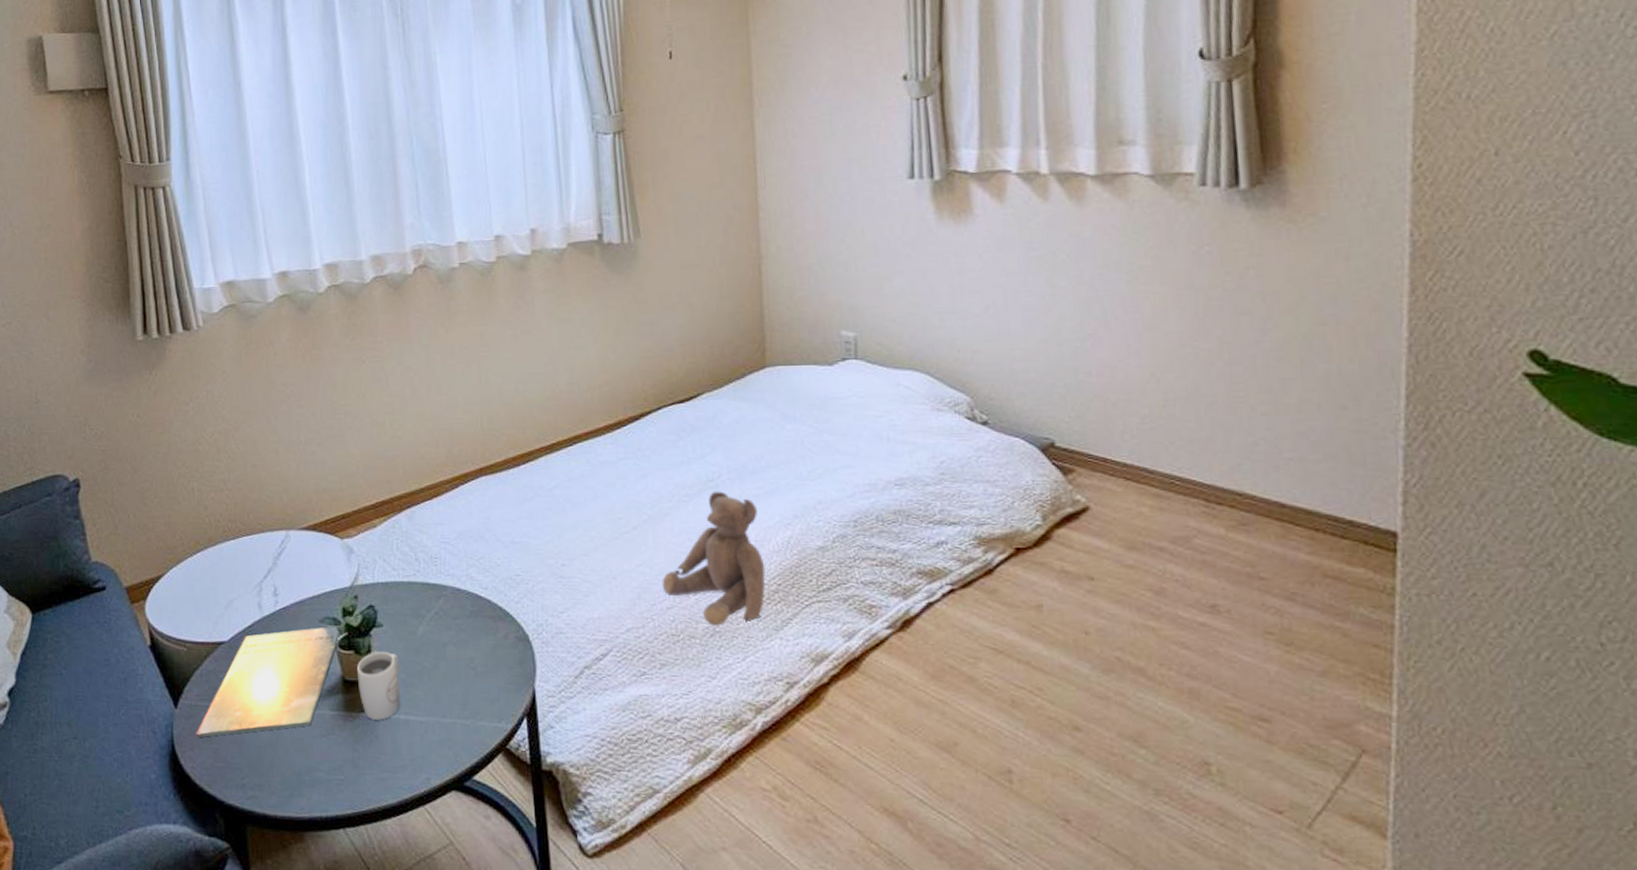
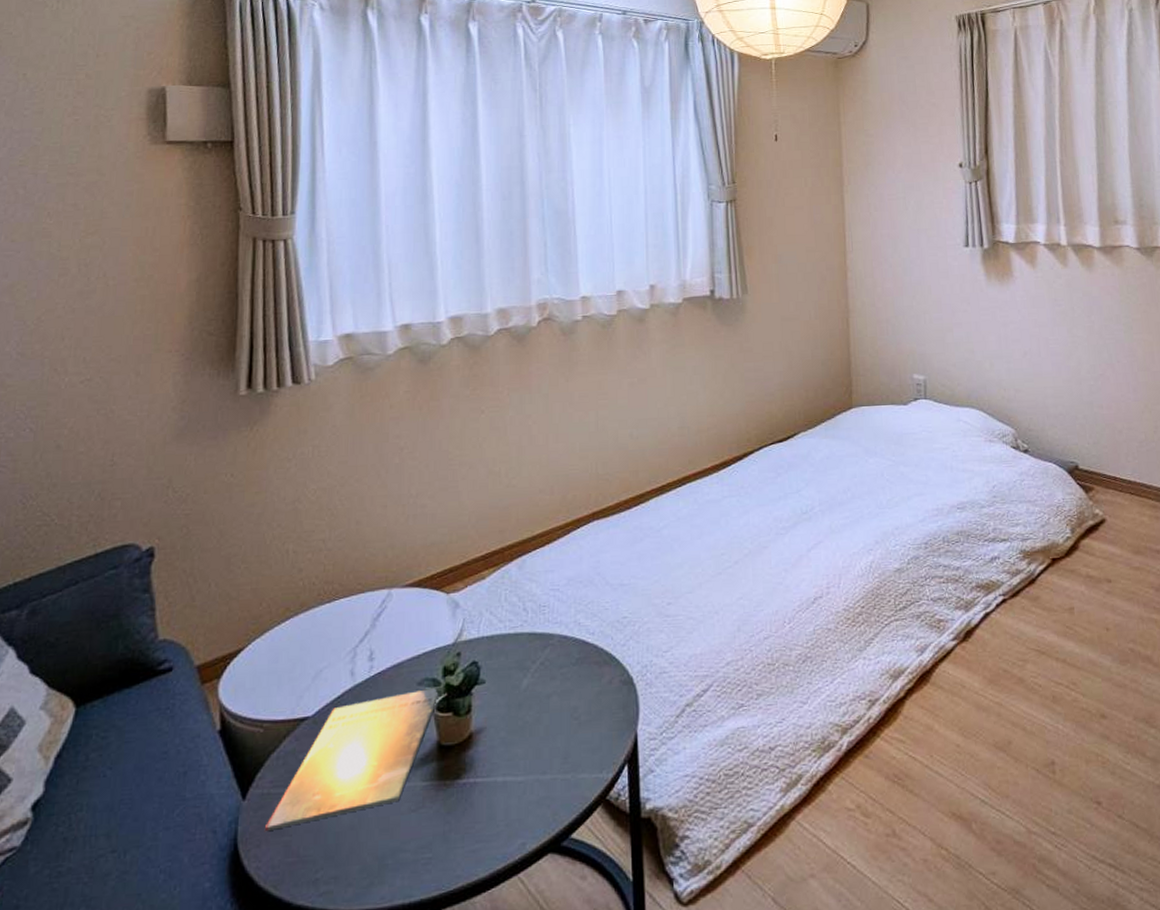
mug: present [356,651,400,720] -> none [454,709,500,786]
teddy bear: present [662,491,766,626] -> none [760,522,852,652]

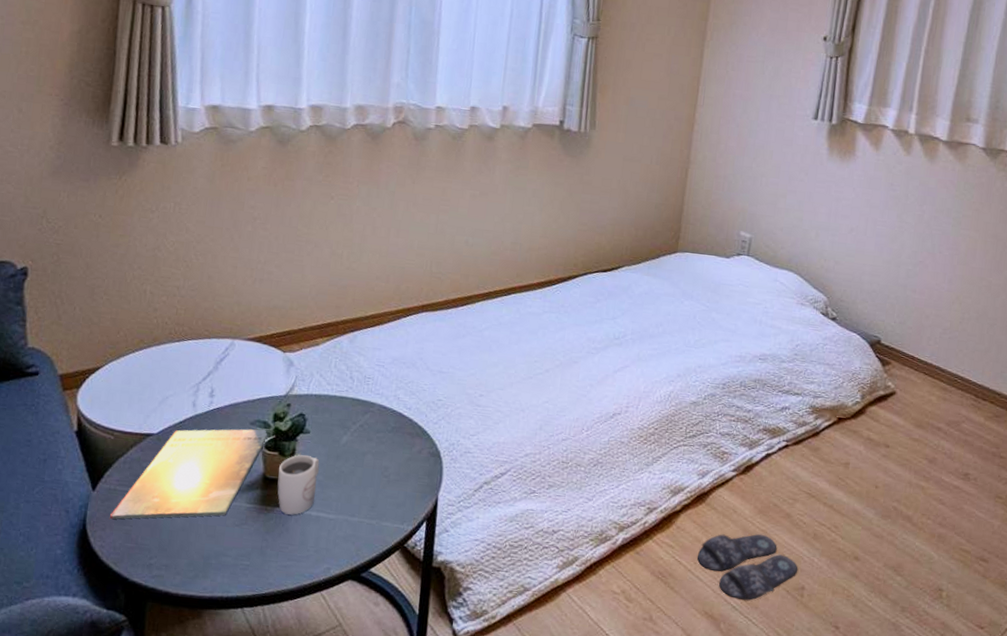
mug: none [454,709,500,786] -> present [277,454,320,515]
slippers: none [932,707,1043,791] -> present [697,534,797,601]

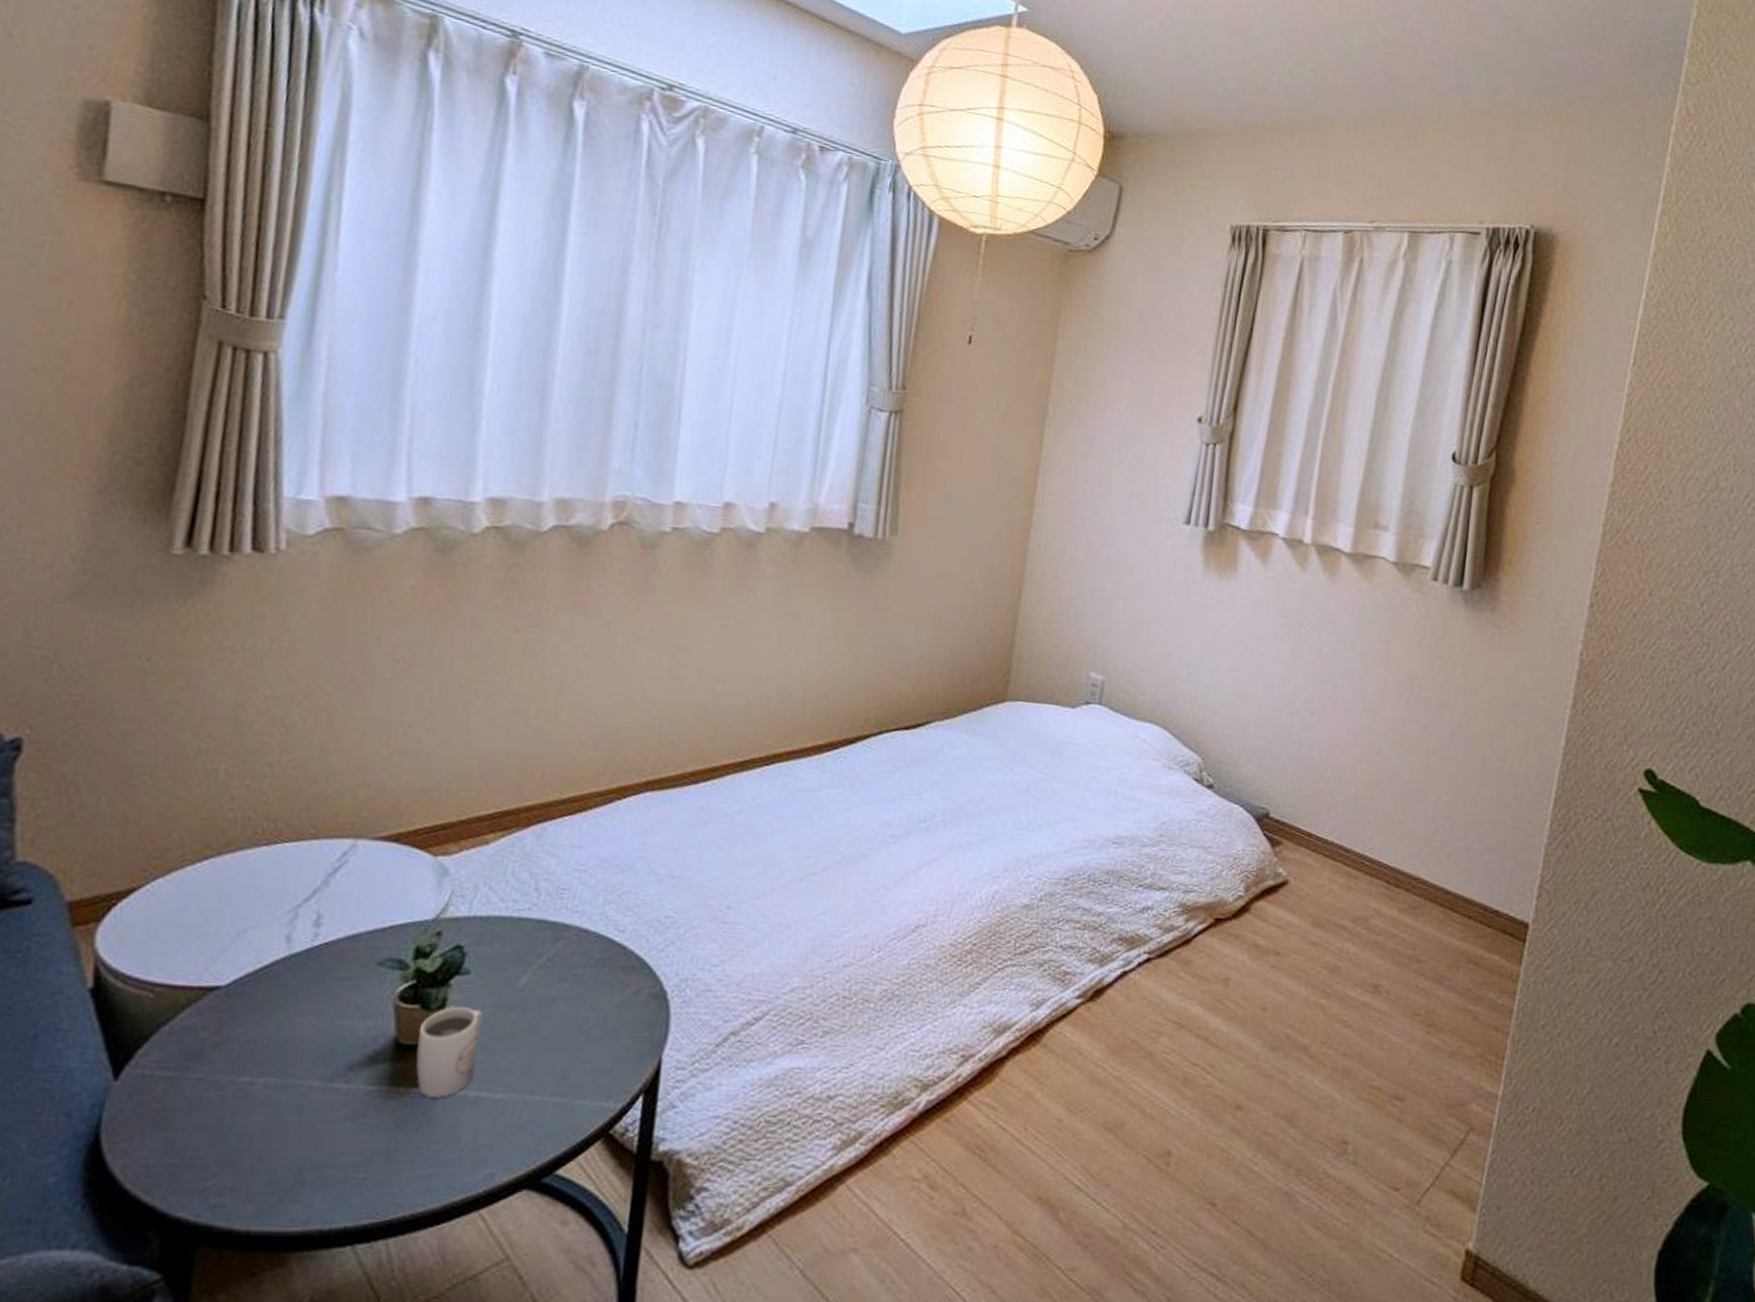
magazine: present [110,428,269,520] -> none [141,970,406,1123]
slippers: present [697,534,797,601] -> none [1029,1082,1162,1177]

